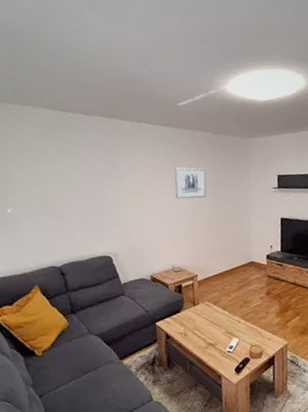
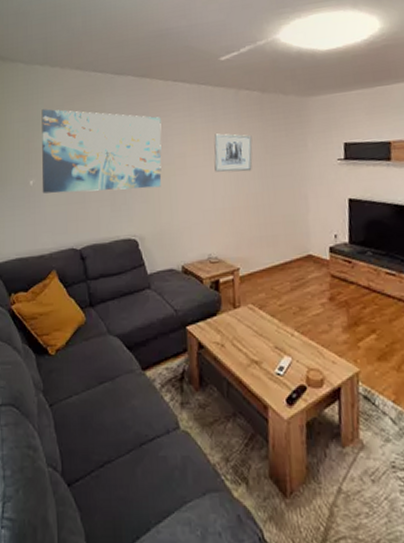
wall art: none [15,144,131,220] -> present [41,109,162,194]

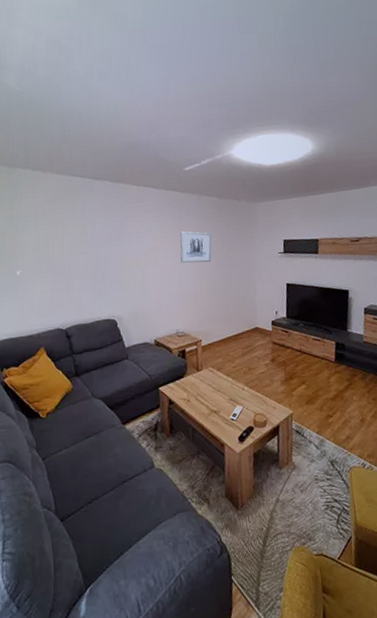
wall art: present [41,109,162,194] -> none [25,208,136,282]

